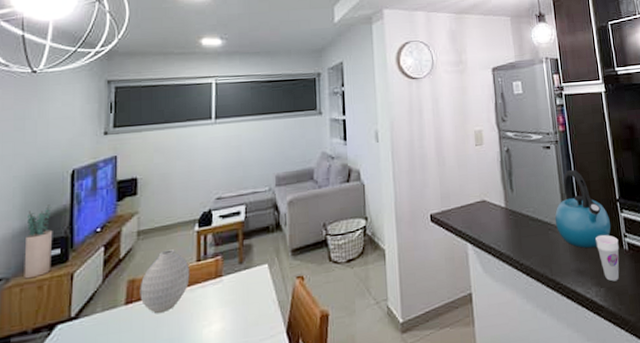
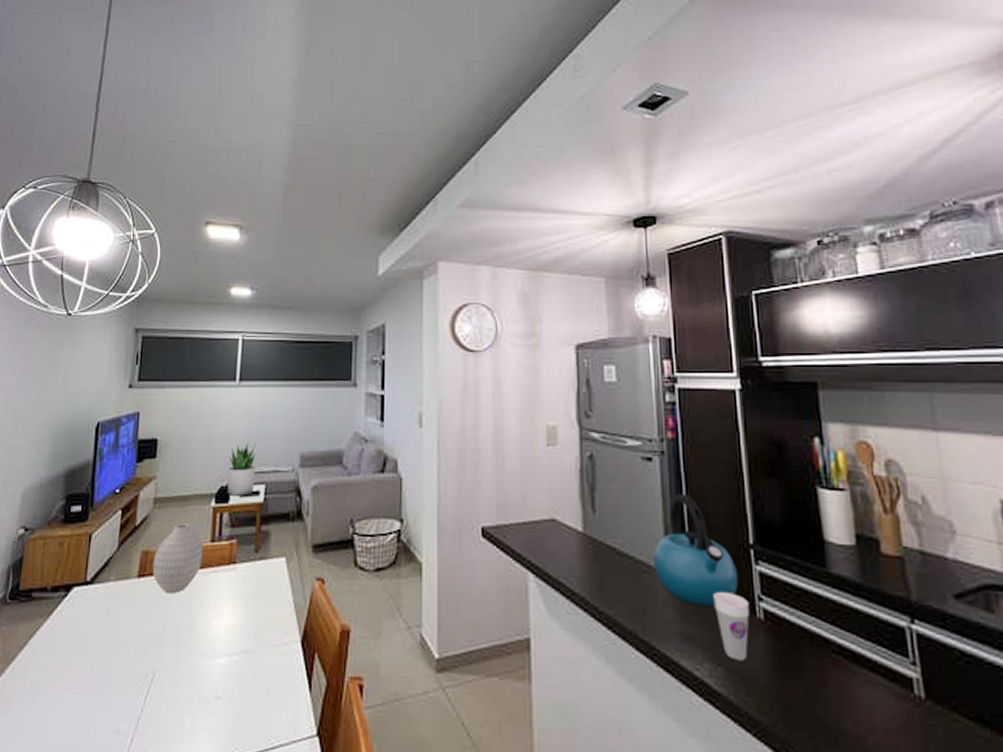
vase: present [24,204,53,279] -> none [47,457,76,533]
planter: none [209,171,236,219] -> present [227,442,256,496]

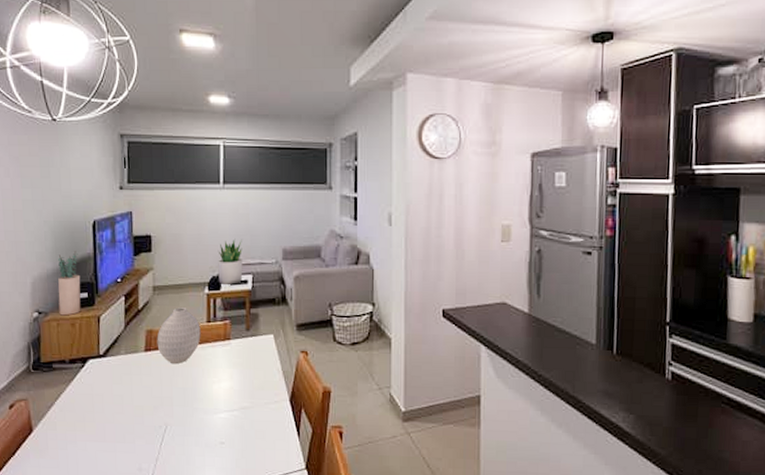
vase: none [47,457,76,533] -> present [58,251,81,316]
kettle: present [653,493,739,608] -> none [585,281,655,371]
cup: present [713,591,750,661] -> none [632,358,661,410]

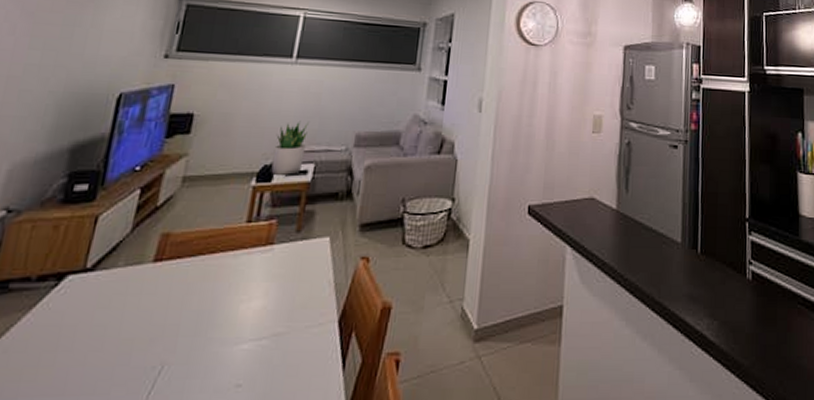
vase: present [58,251,81,316] -> none [38,130,87,215]
vase: present [157,307,201,363] -> none [172,204,238,277]

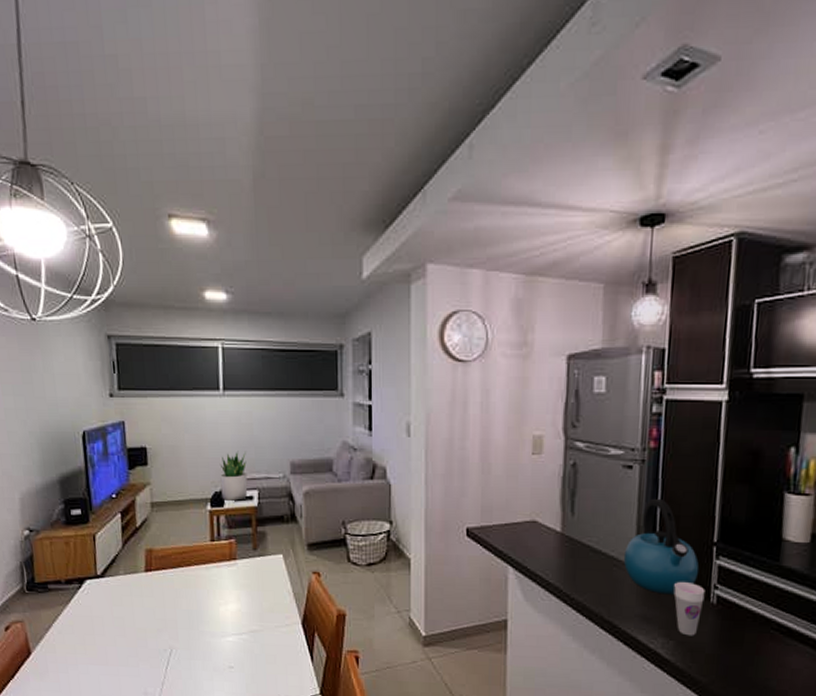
kettle: none [671,176,736,272] -> present [623,498,700,595]
cup: none [715,257,742,315] -> present [673,581,705,636]

